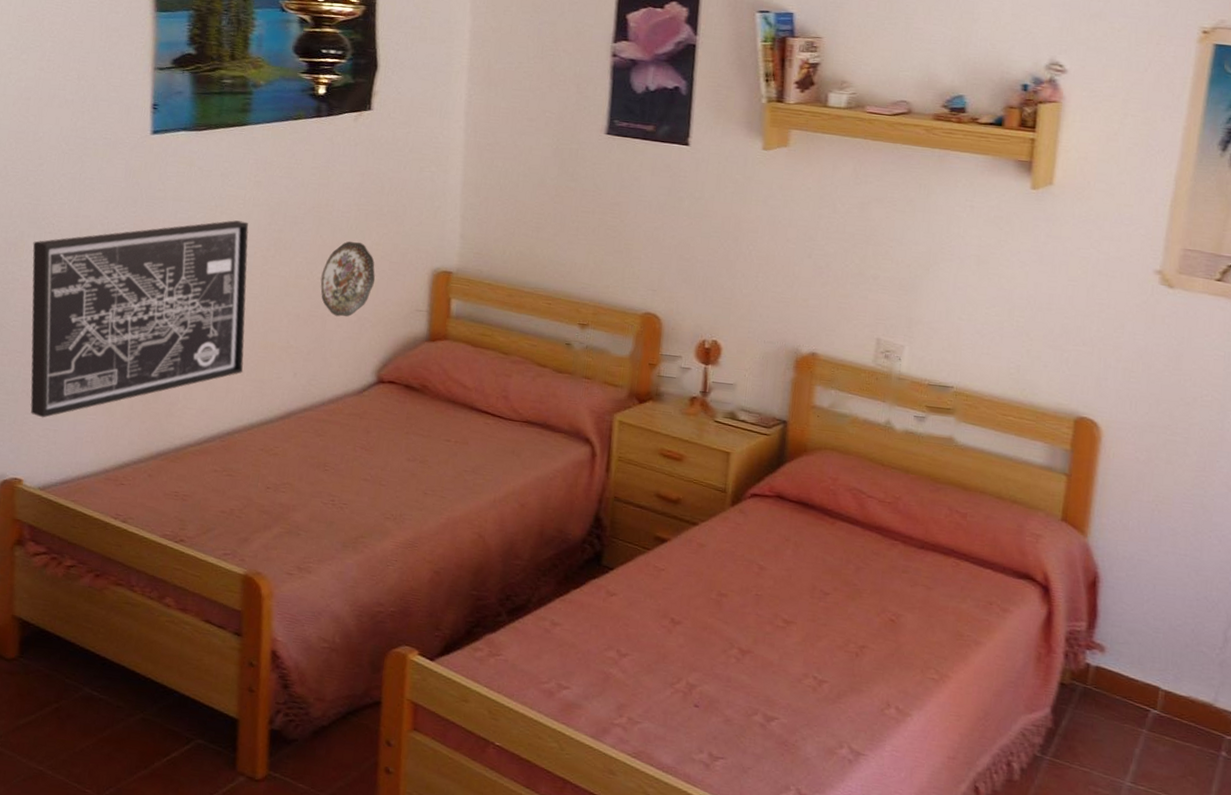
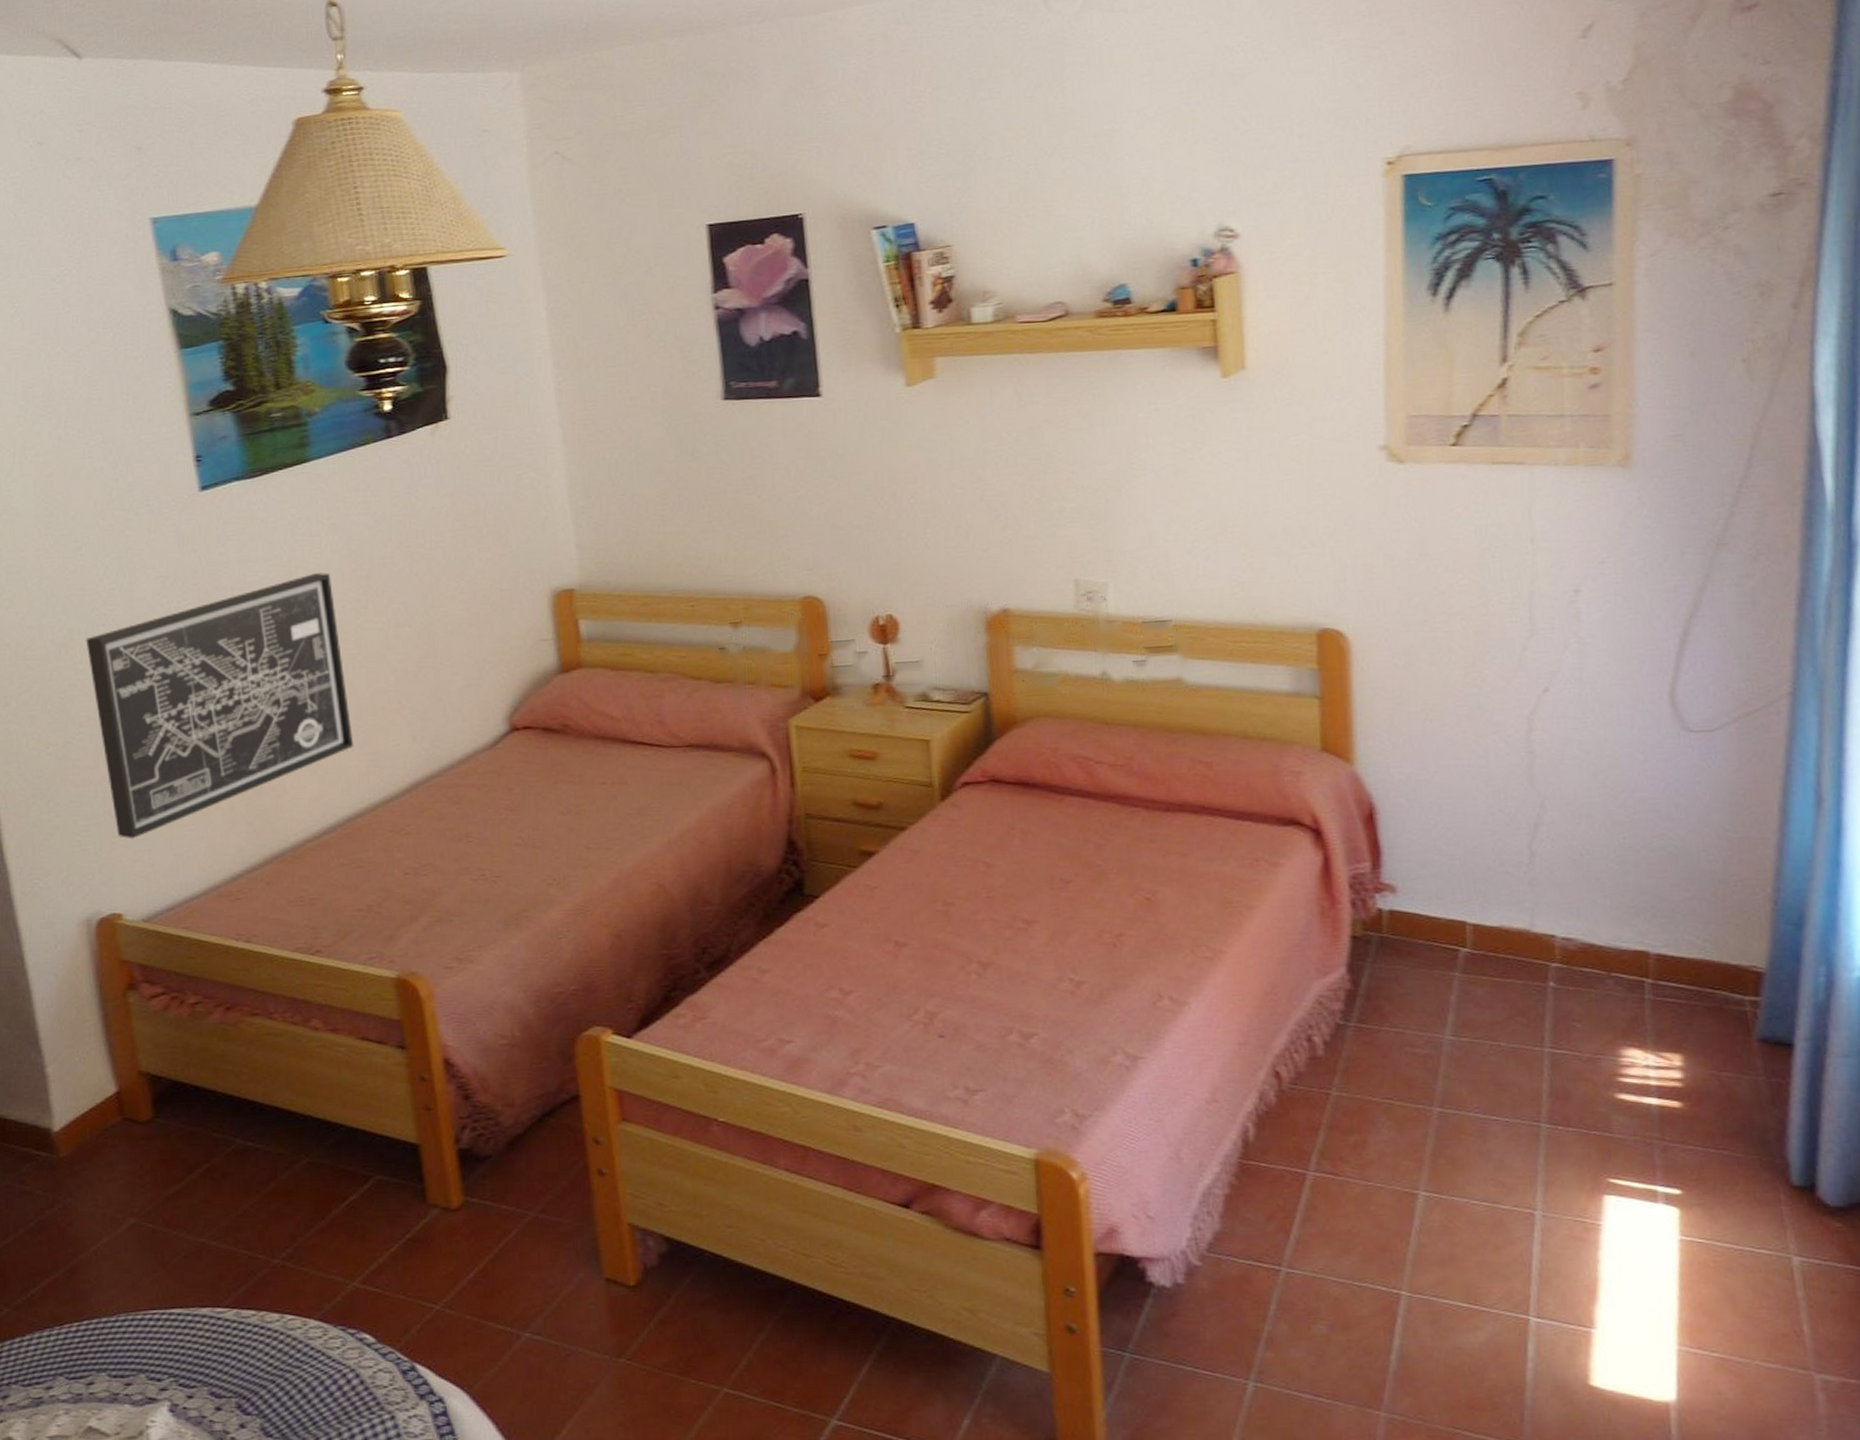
decorative plate: present [320,241,376,317] -> none [424,573,488,663]

